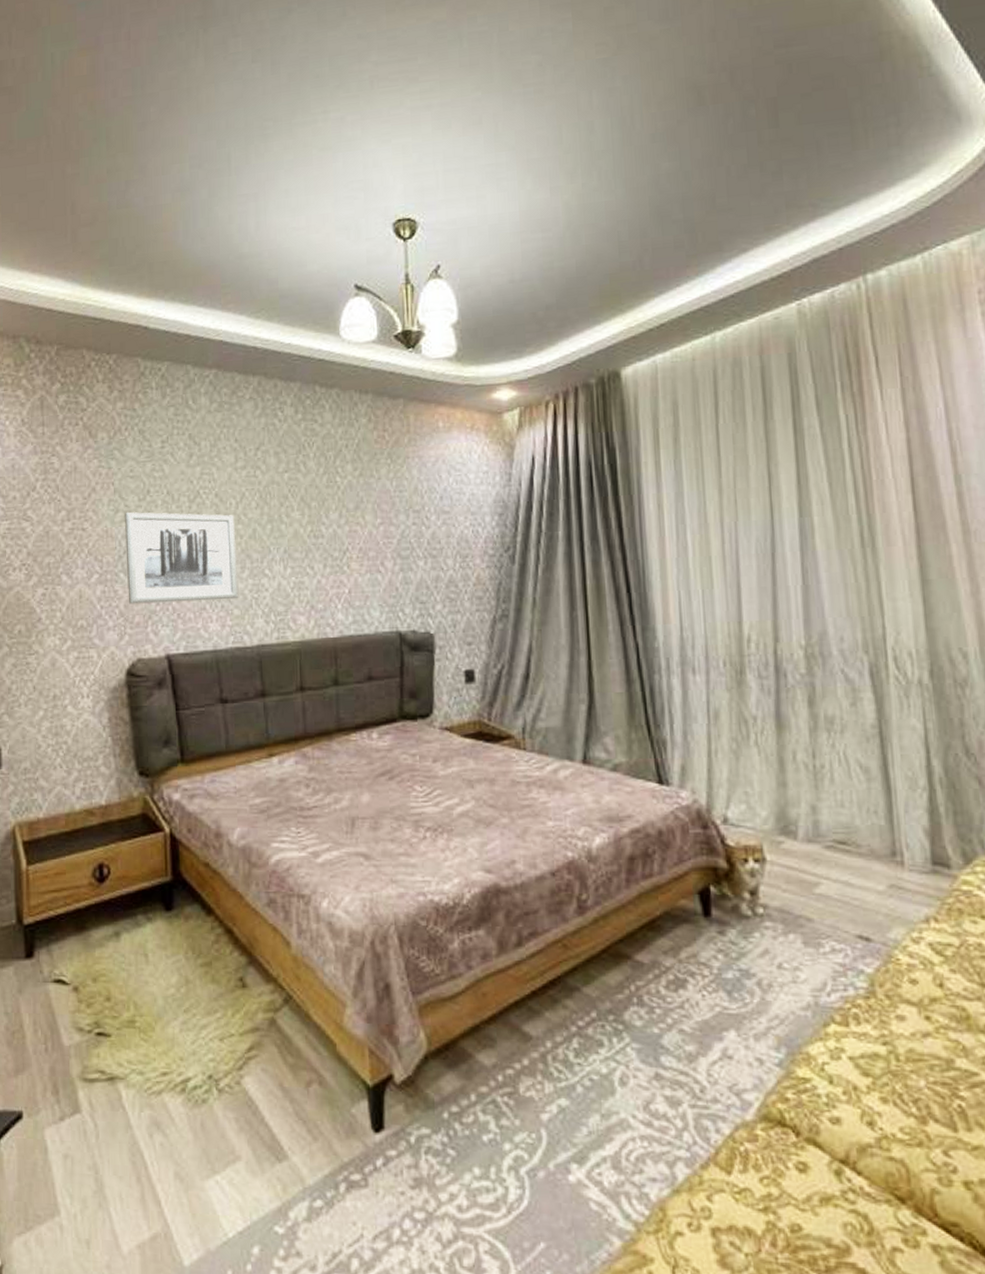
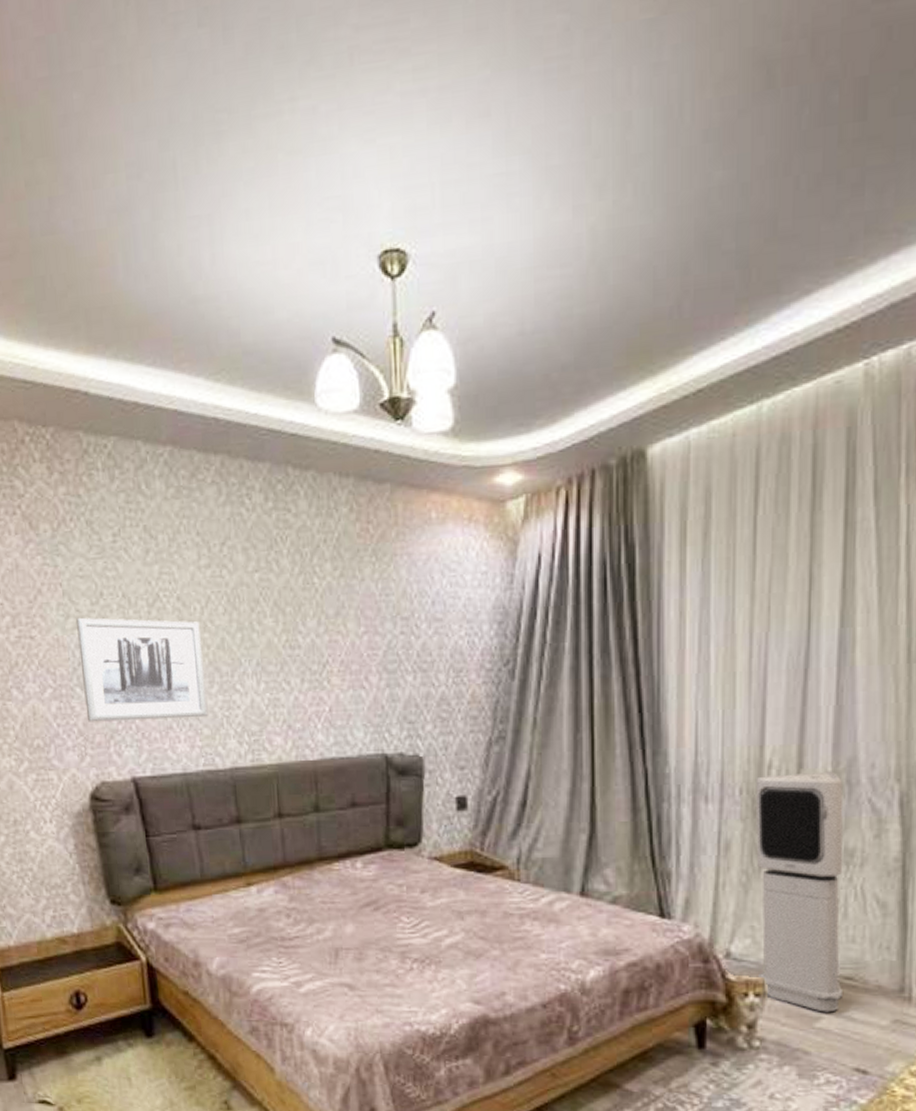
air purifier: none [737,644,839,878] -> present [755,771,844,1012]

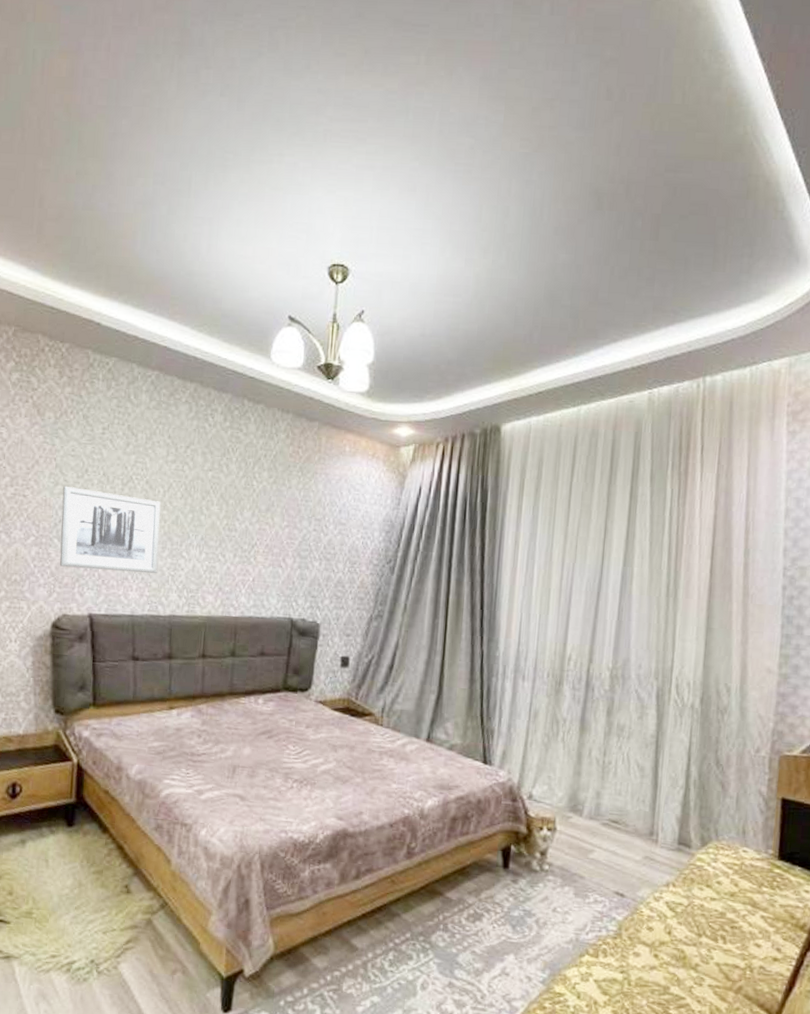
air purifier: present [755,771,844,1012] -> none [551,665,619,847]

